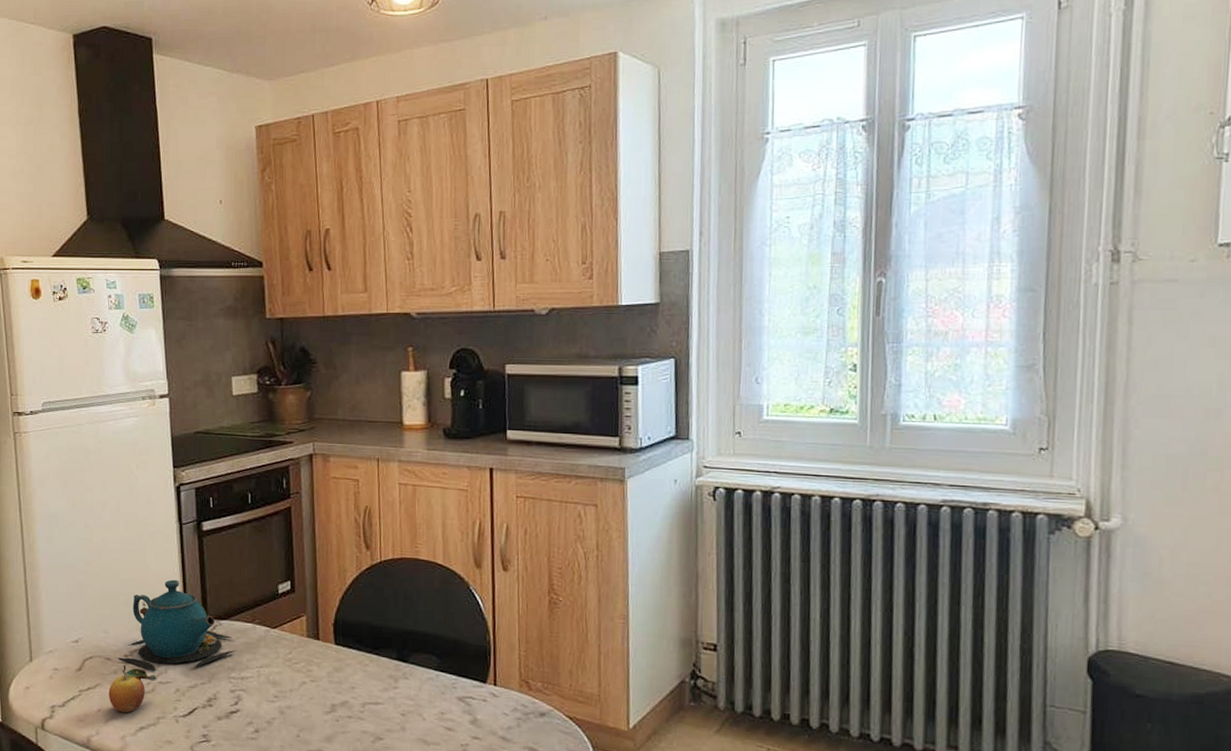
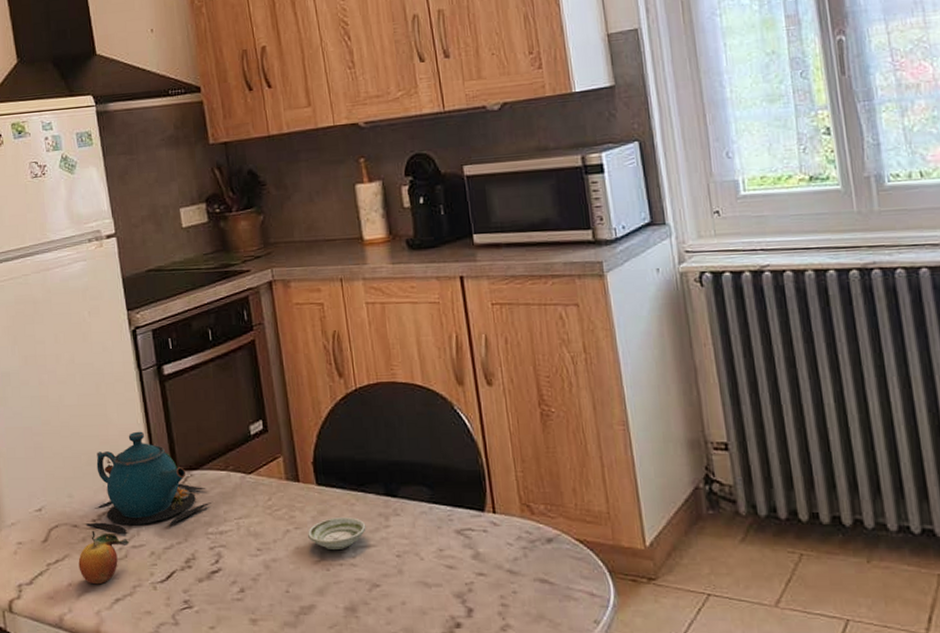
saucer: none [321,675,376,704] -> present [307,517,366,549]

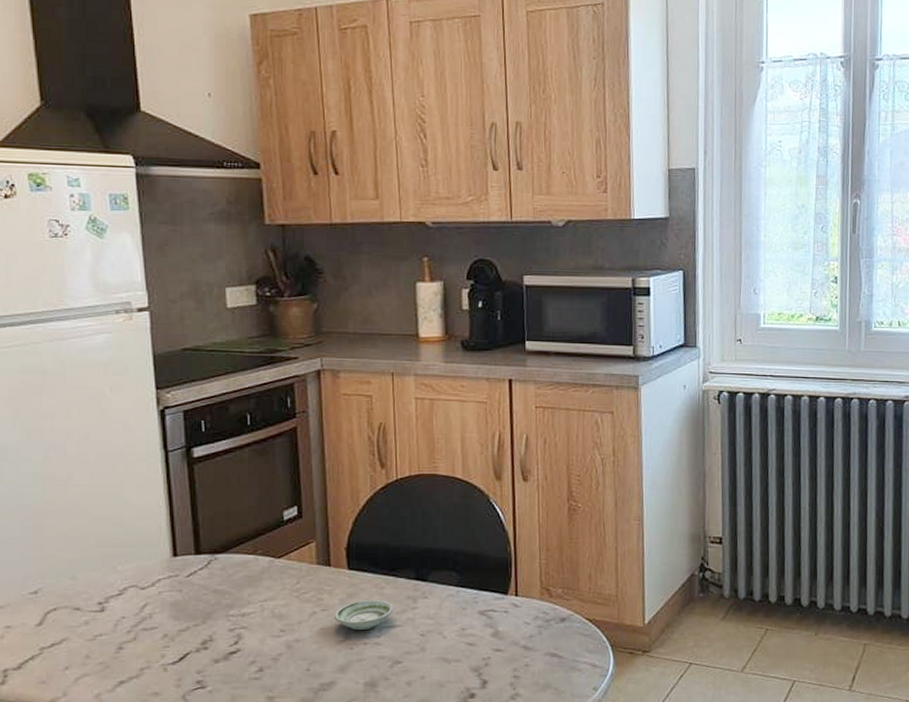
fruit: present [78,530,130,585] -> none [78,613,140,668]
teapot: present [85,431,213,535] -> none [89,513,236,618]

